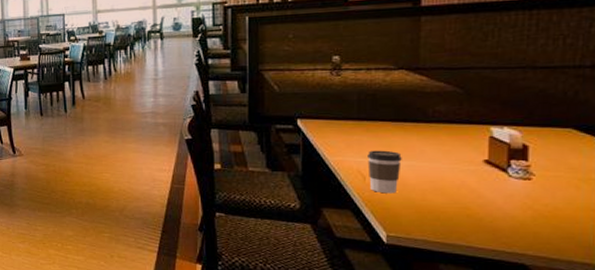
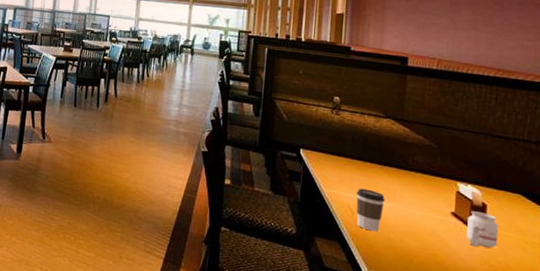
candle: none [504,155,545,194] -> present [467,211,499,248]

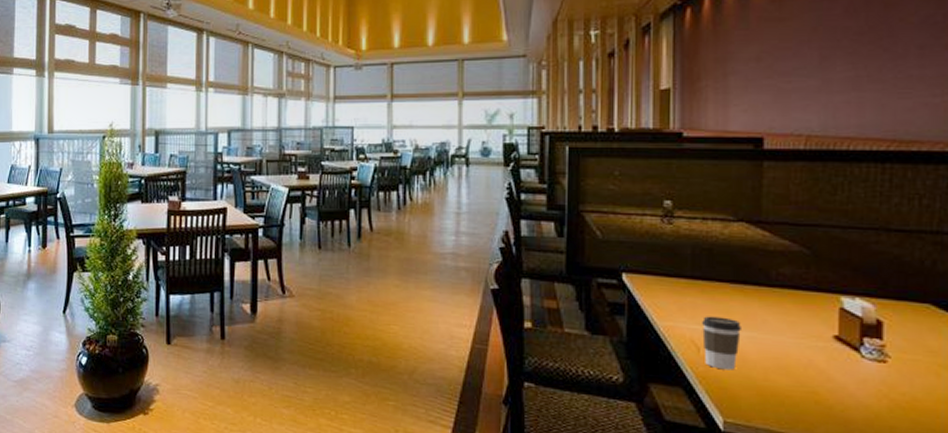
candle: present [467,211,499,248] -> none [856,331,901,379]

